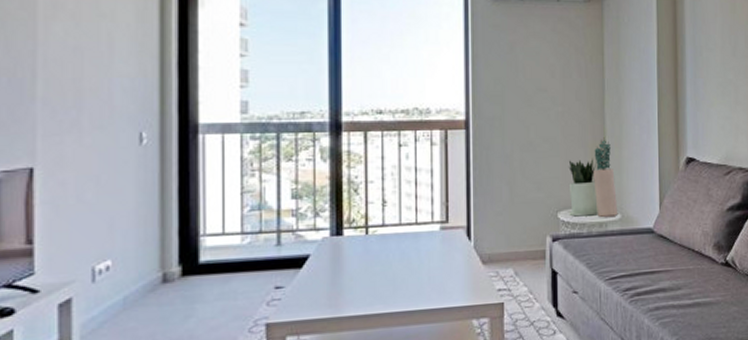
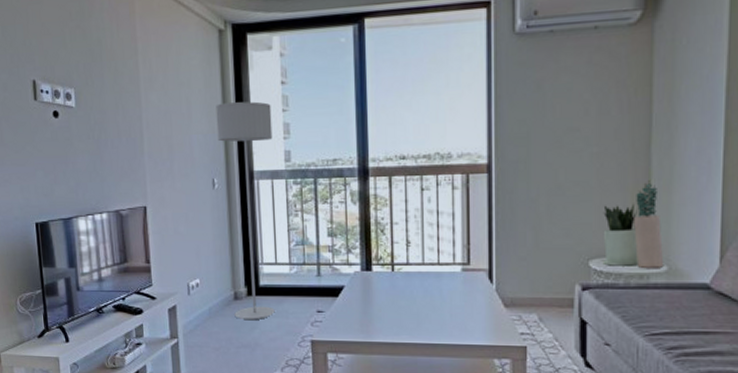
floor lamp: none [150,42,226,308] -> present [216,101,275,321]

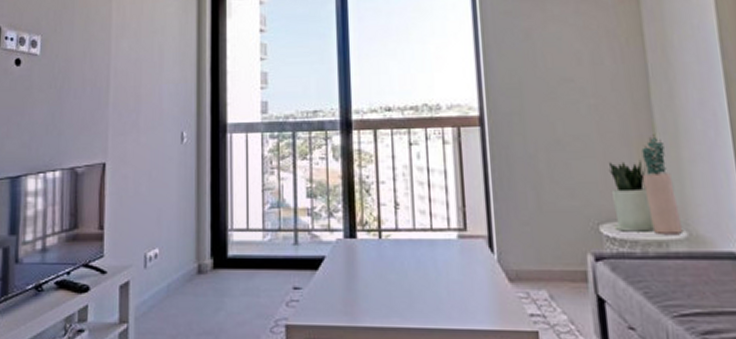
floor lamp: present [216,101,275,321] -> none [189,50,249,300]

